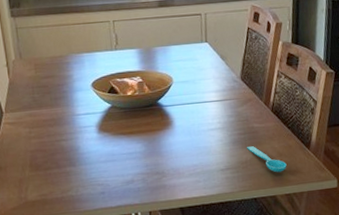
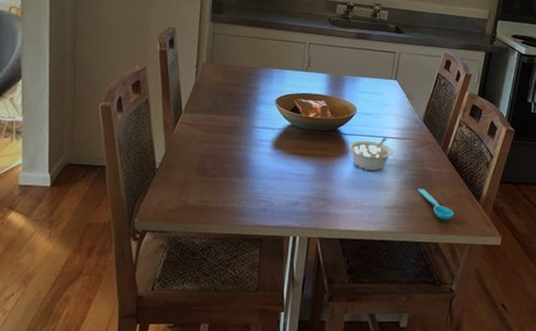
legume: none [172,101,217,138] -> present [349,137,394,172]

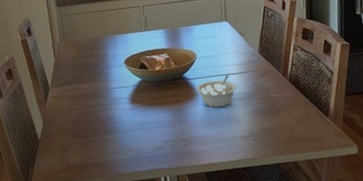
spoon: present [418,189,454,220] -> none [267,114,307,140]

